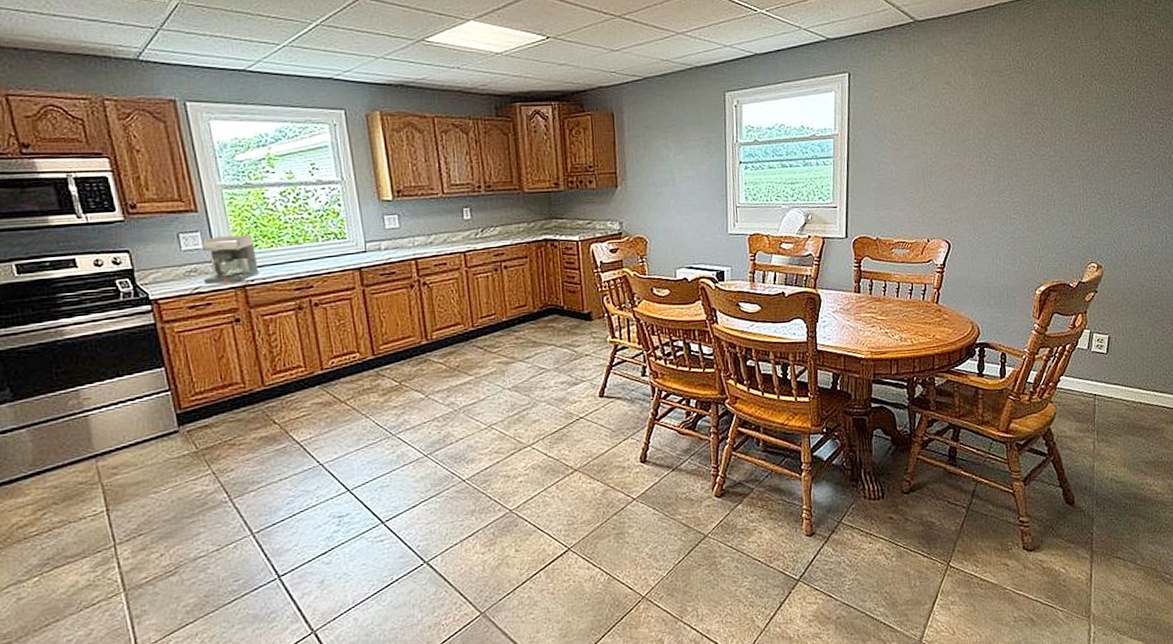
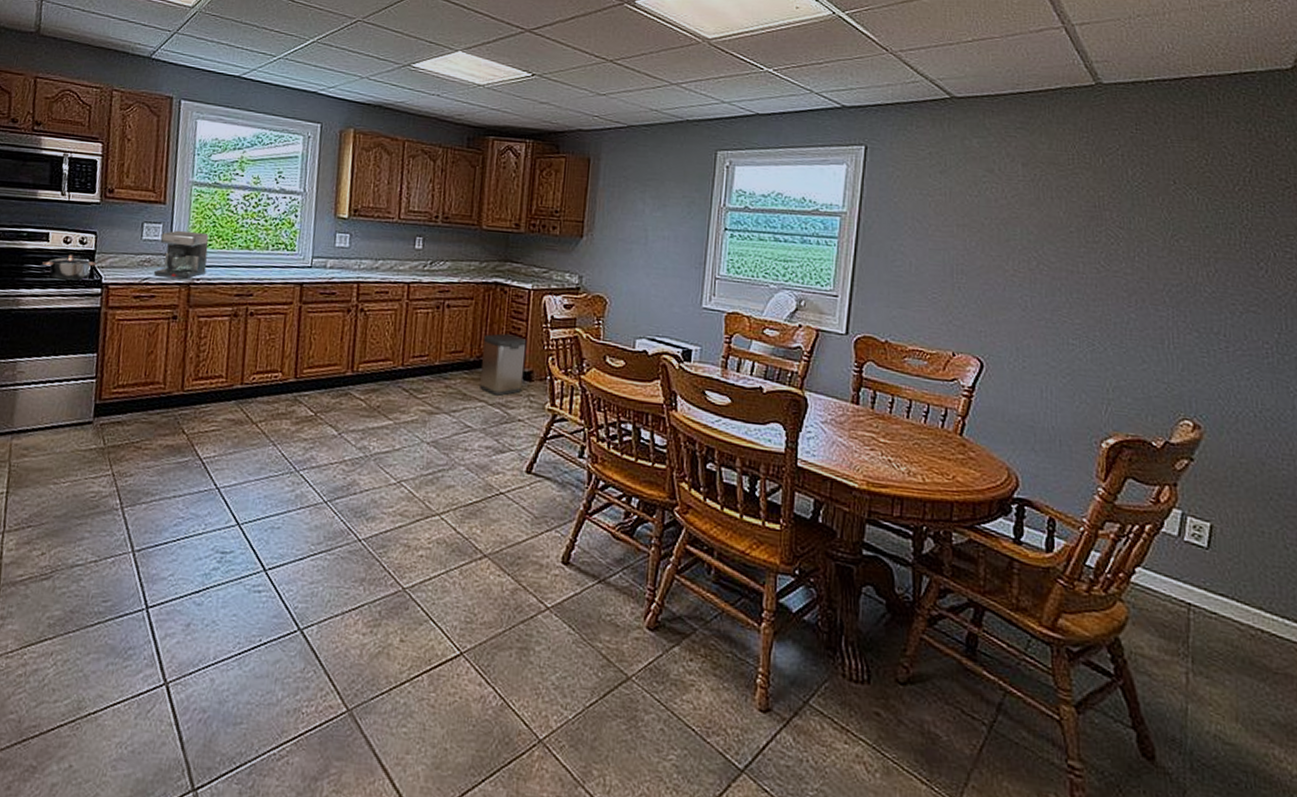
cooking pot: none [75,276,140,304] -> present [41,254,98,280]
pedal bin: none [542,283,584,338] -> present [480,333,527,396]

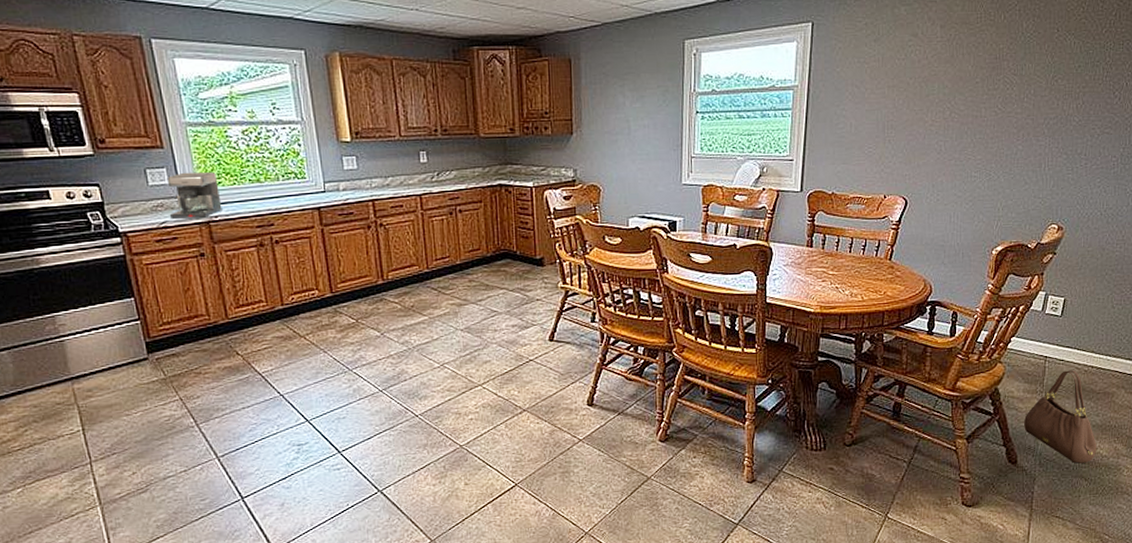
cooking pot: present [41,254,98,280] -> none [49,208,110,234]
pedal bin: present [480,333,527,396] -> none [496,228,536,282]
handbag: none [1162,629,1282,782] -> present [1024,370,1097,464]

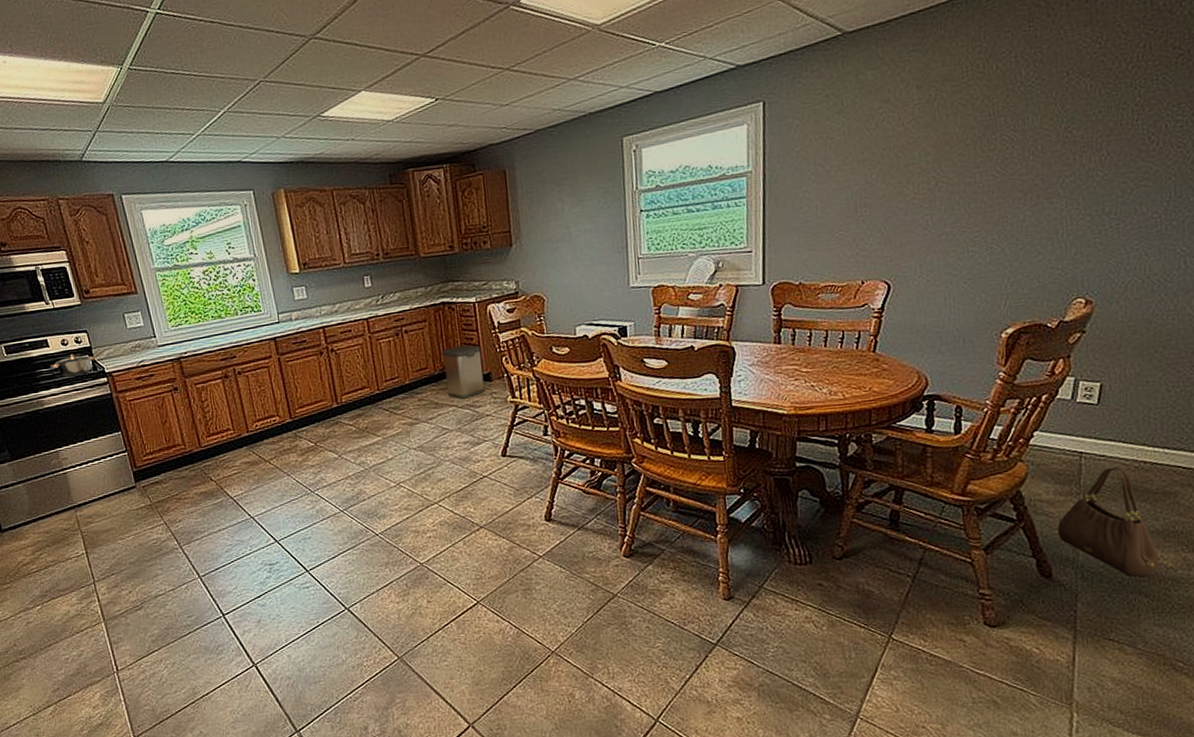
cooking pot: none [49,208,110,234] -> present [49,353,97,378]
coffee maker: present [167,171,222,219] -> none [142,312,190,358]
pedal bin: none [496,228,536,282] -> present [442,344,484,399]

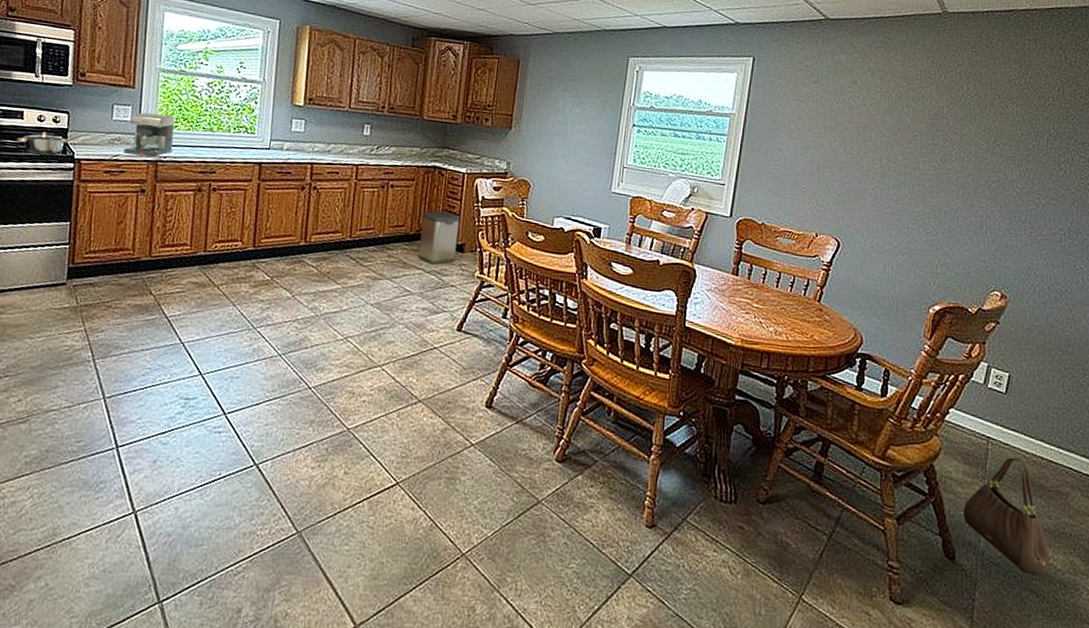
coffee maker: none [142,312,190,358] -> present [124,112,175,157]

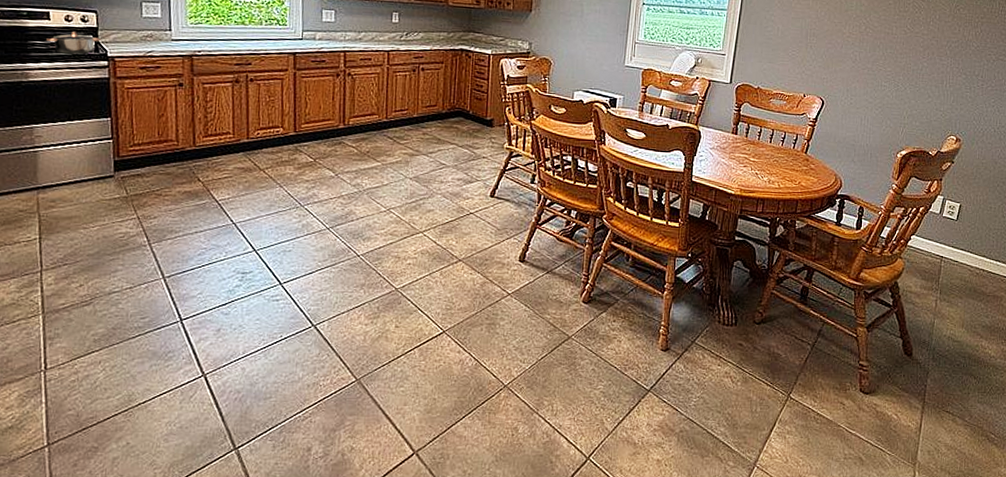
coffee maker: present [124,112,175,157] -> none [157,8,207,51]
pedal bin: present [418,211,461,265] -> none [451,90,488,139]
handbag: present [963,457,1050,575] -> none [920,271,986,362]

